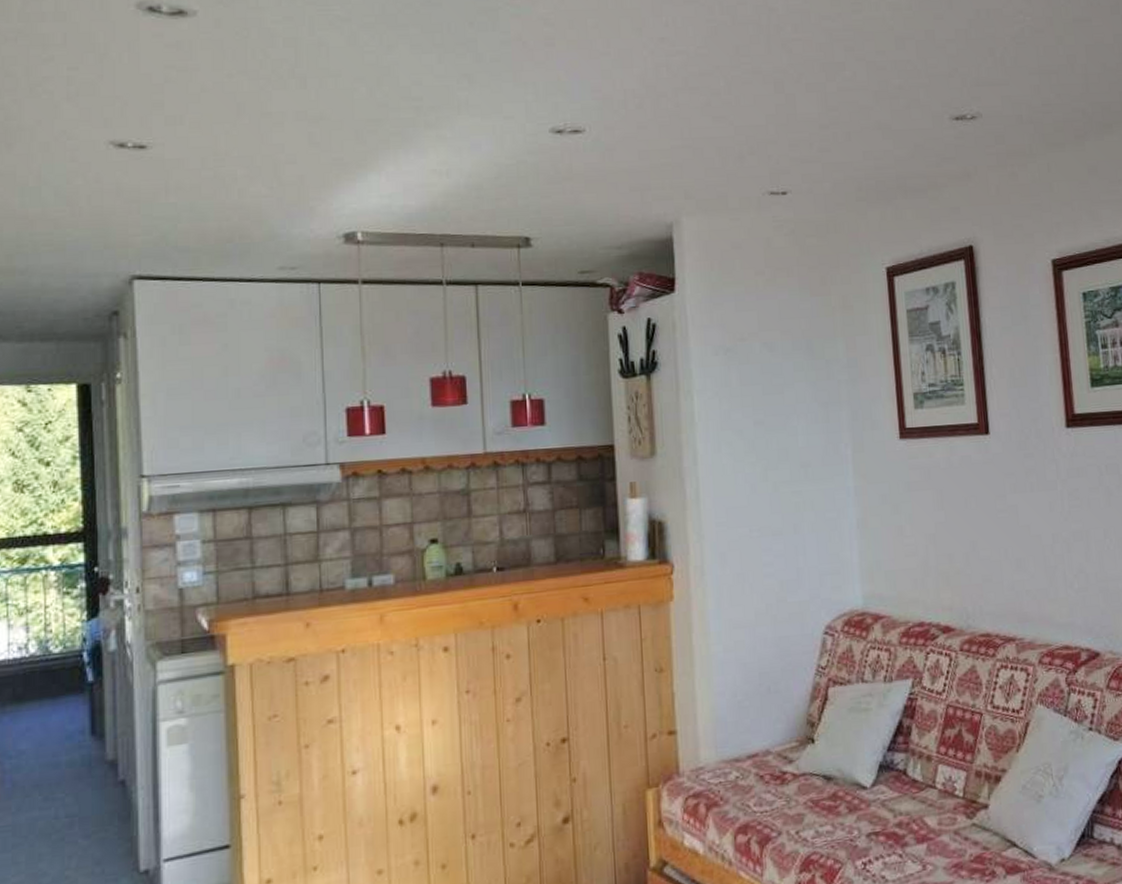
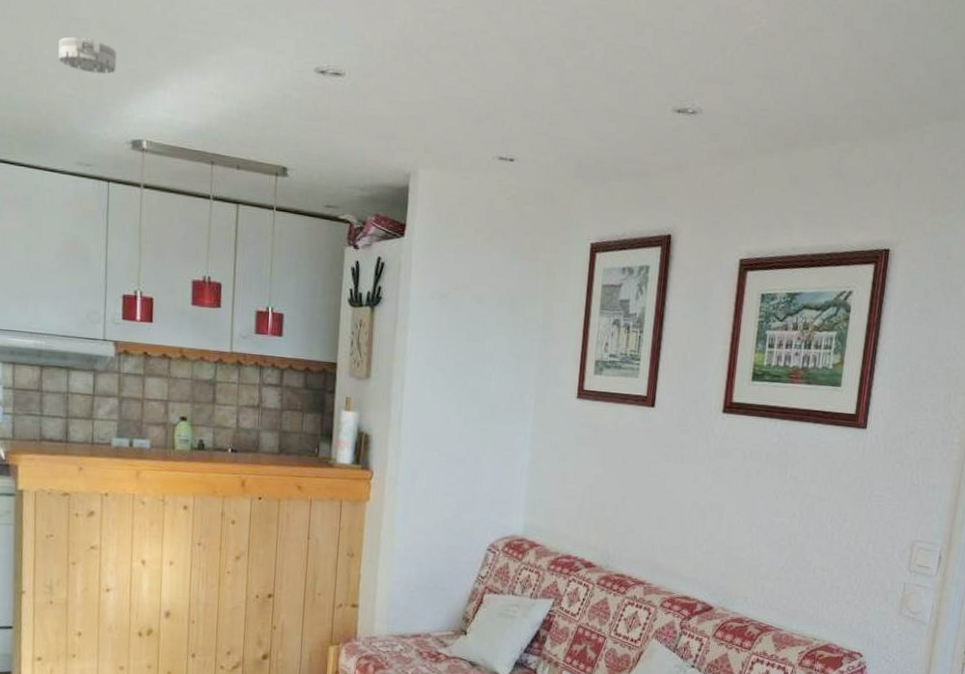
smoke detector: none [249,132,319,169] -> present [58,37,117,74]

